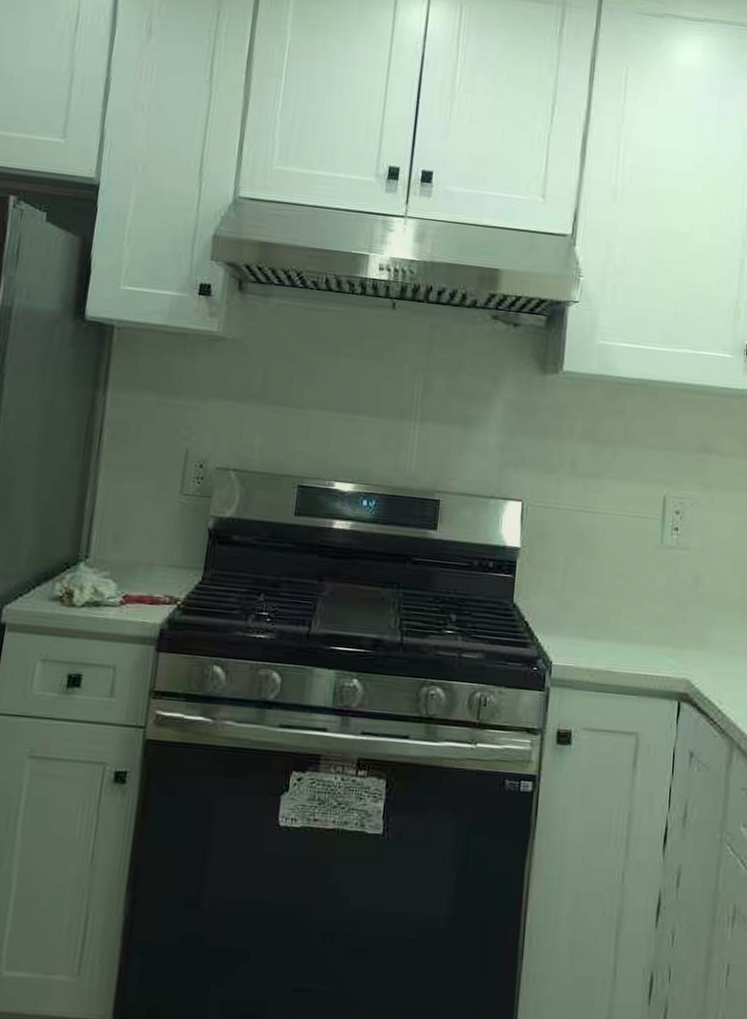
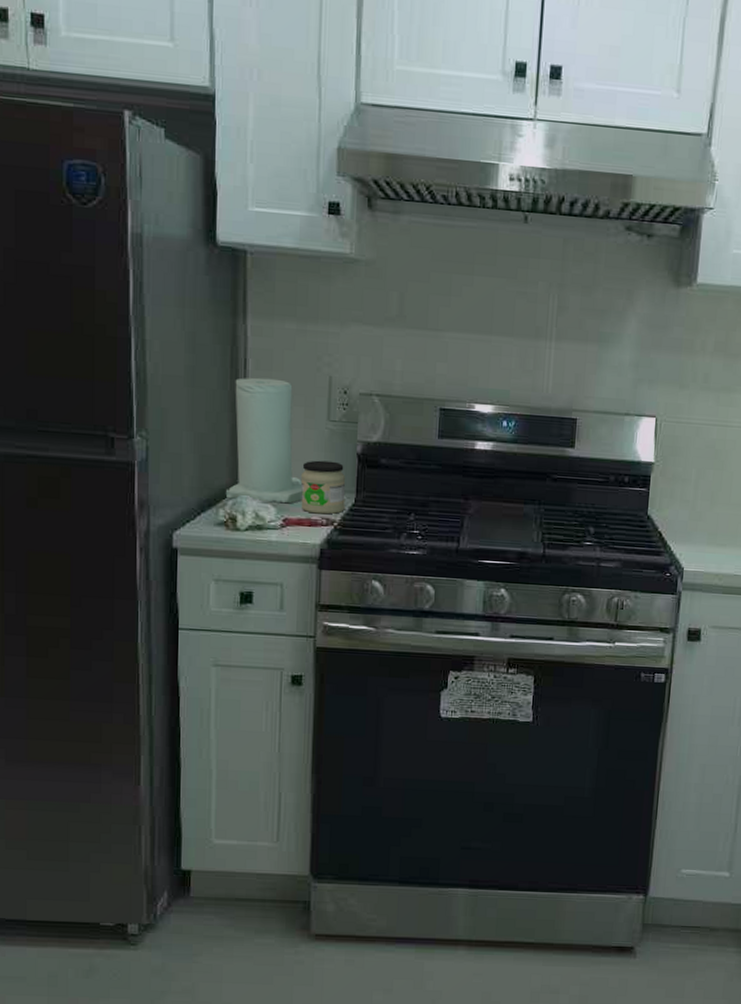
paper towel: none [64,448,148,580] -> present [225,377,303,504]
jar: none [143,534,194,593] -> present [300,460,346,515]

